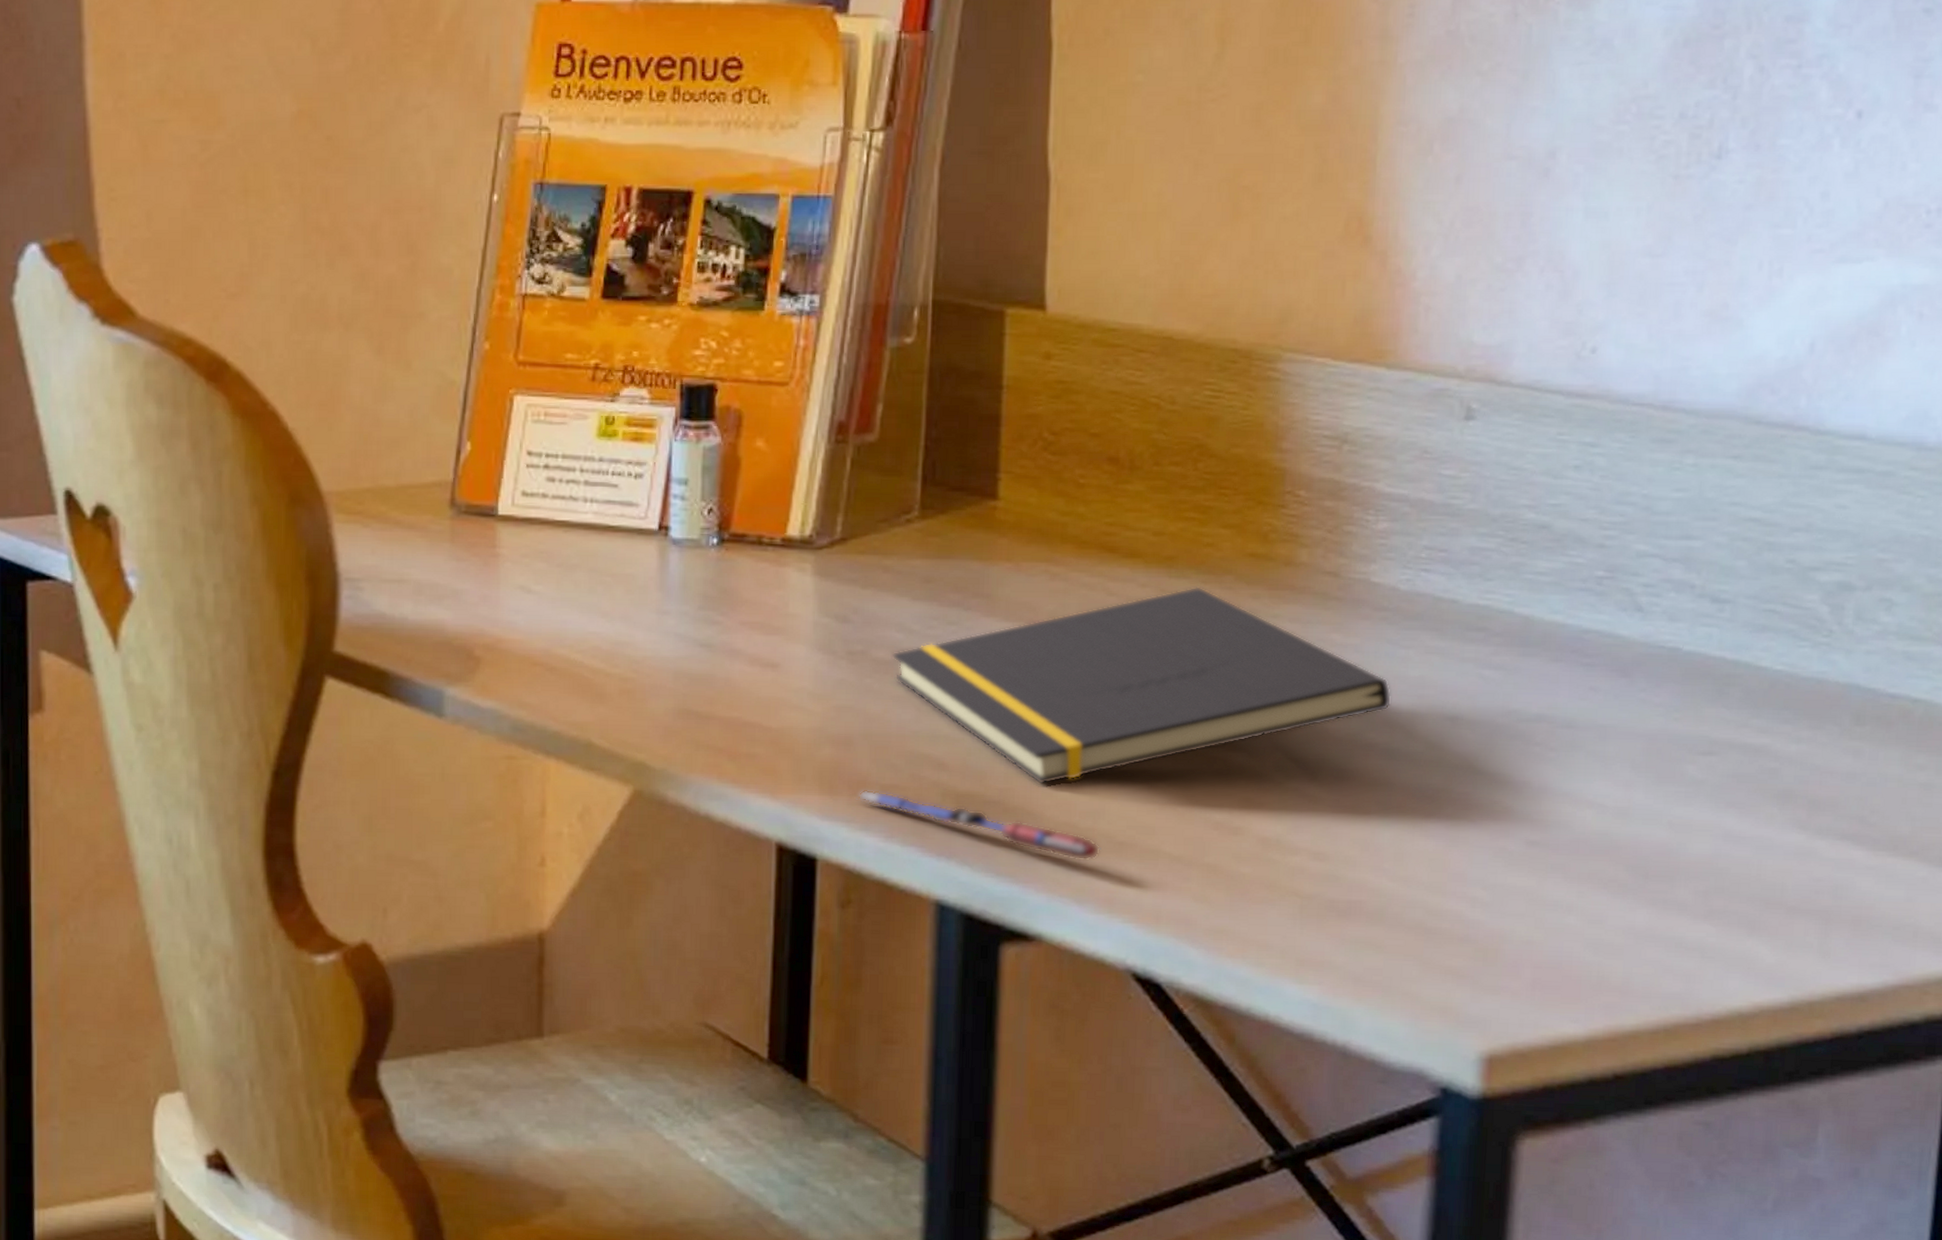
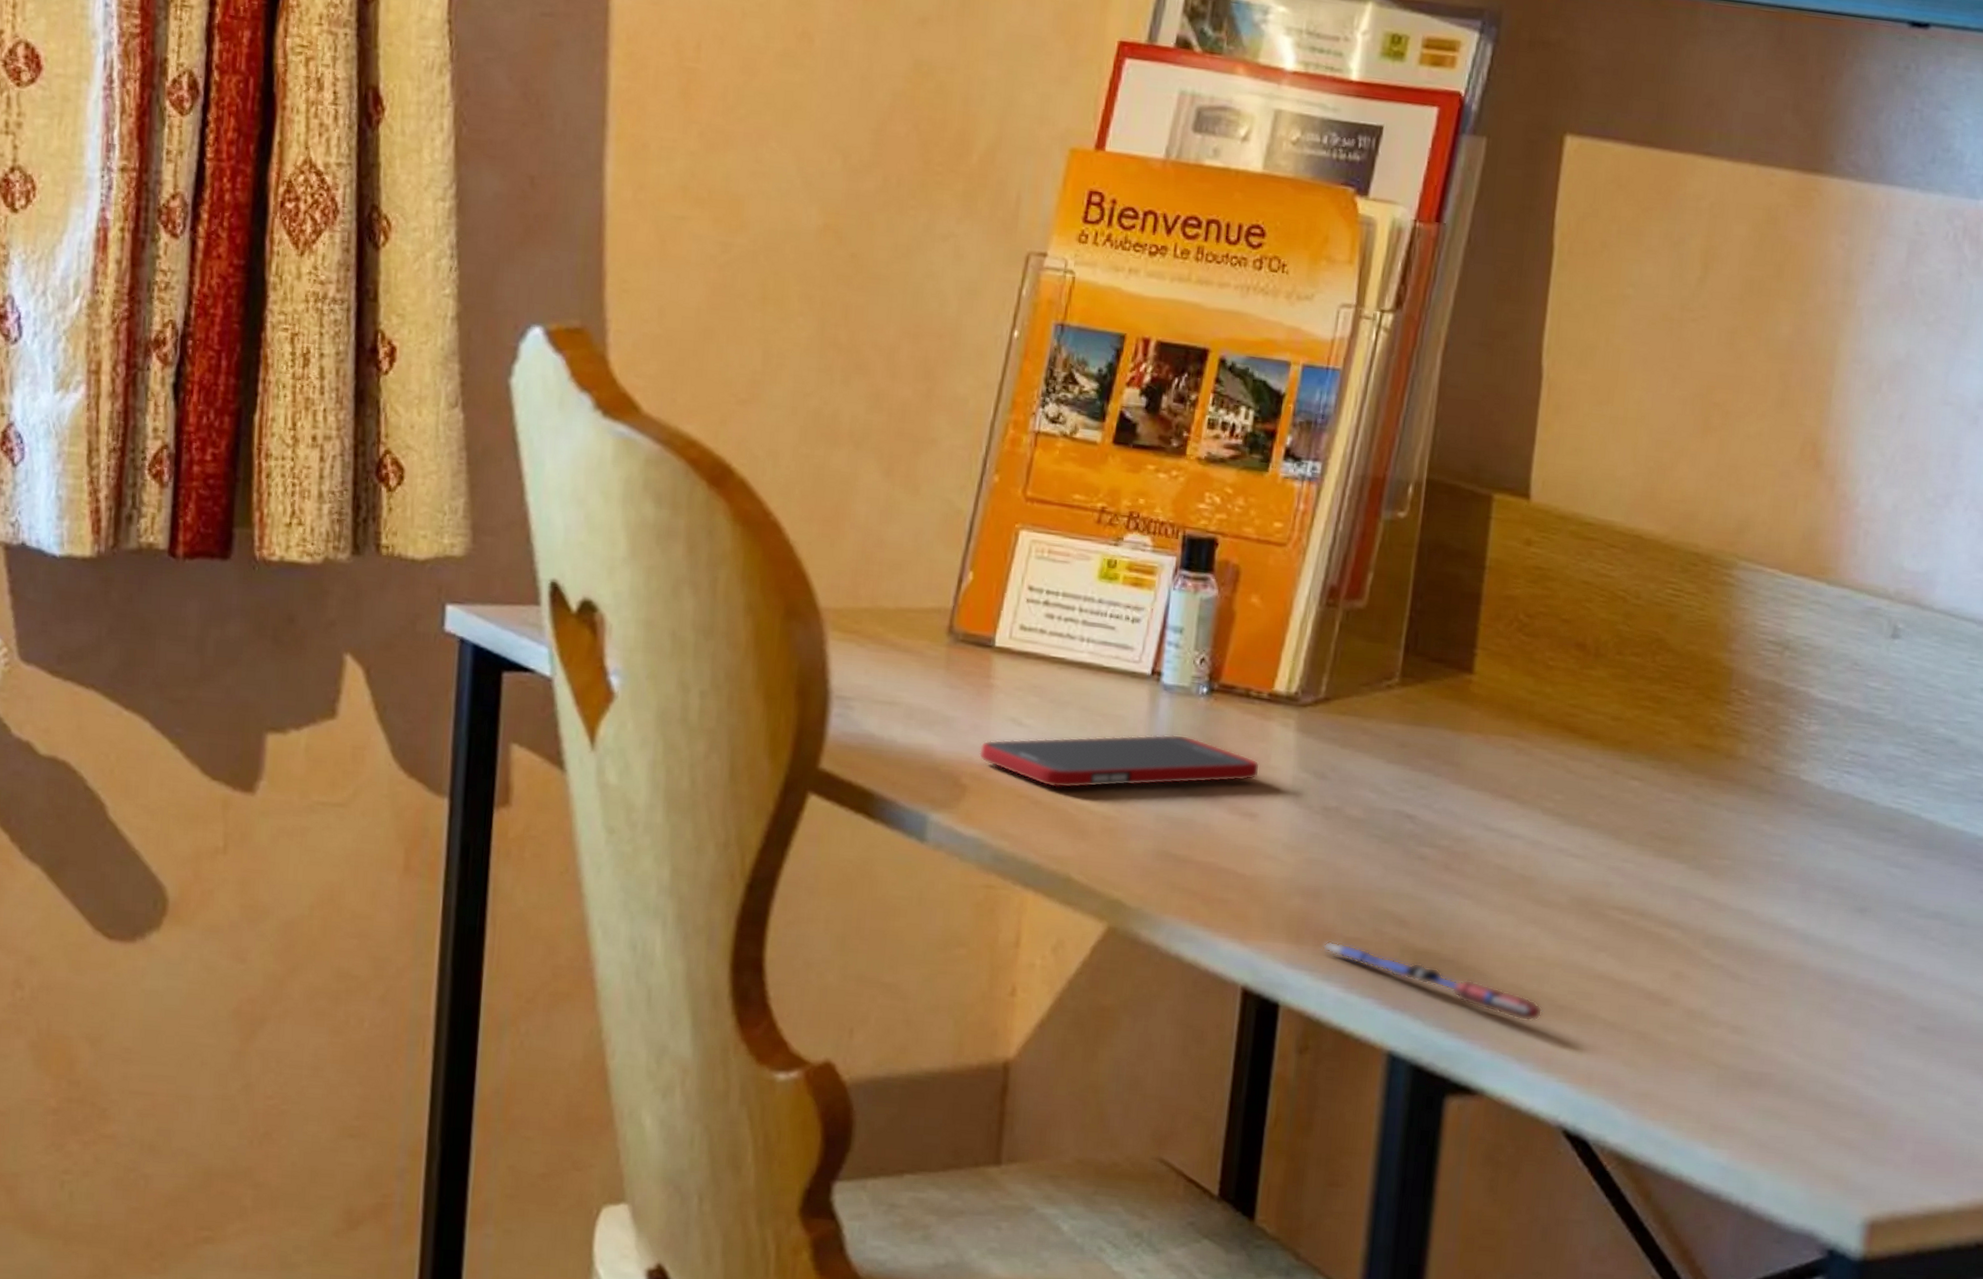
cell phone: none [491,589,778,653] -> present [979,734,1260,789]
notepad: present [893,586,1392,785] -> none [1365,771,1811,947]

